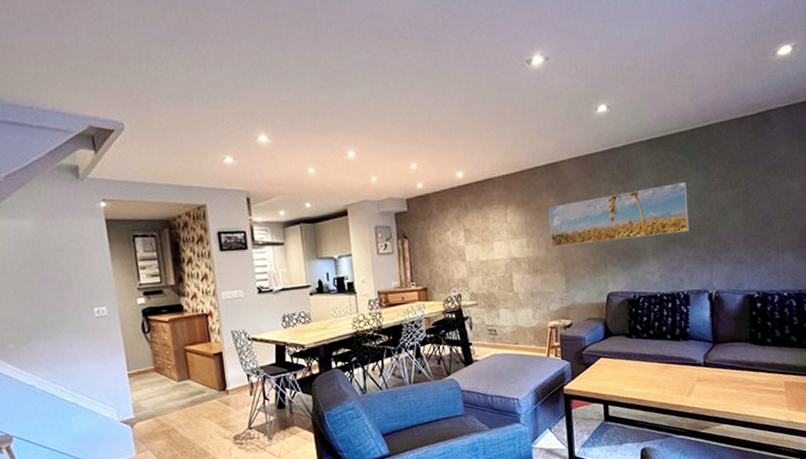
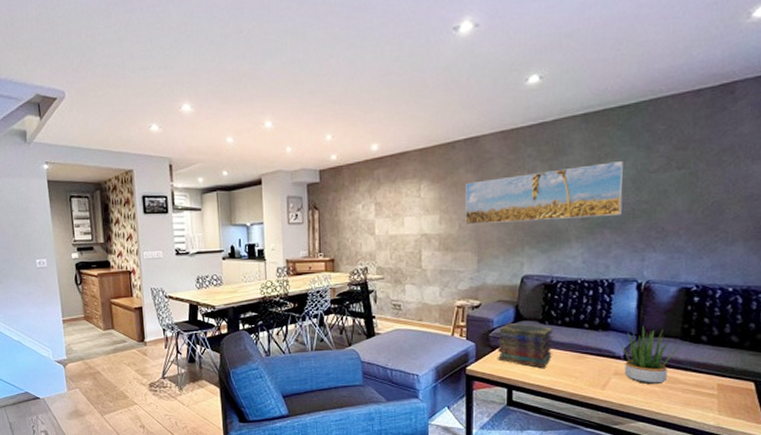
book stack: none [590,339,642,382] -> present [497,323,554,369]
potted plant: none [691,333,757,387] -> present [611,326,689,385]

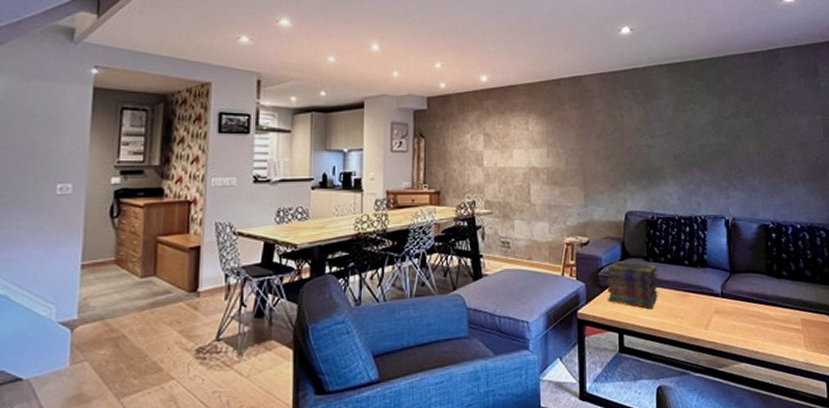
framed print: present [465,161,623,225] -> none [571,107,706,160]
potted plant: present [611,326,689,385] -> none [708,262,773,322]

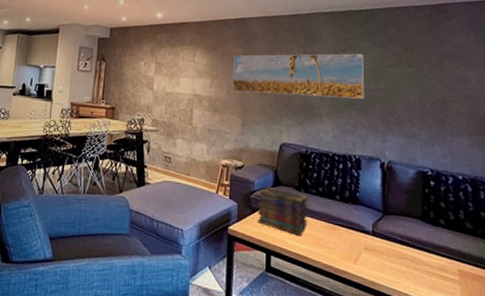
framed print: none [571,107,706,160] -> present [232,53,365,99]

